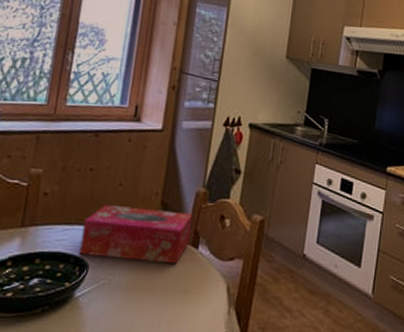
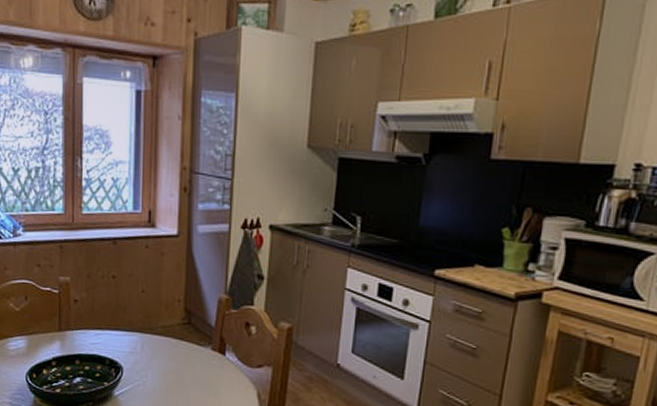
tissue box: present [78,205,193,264] -> none [112,311,217,370]

